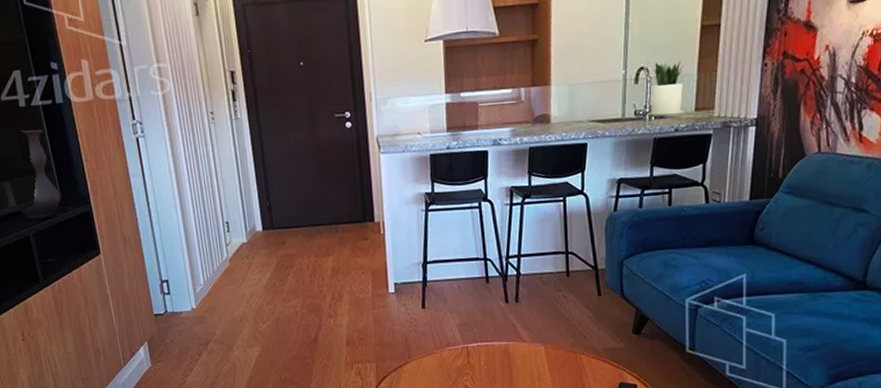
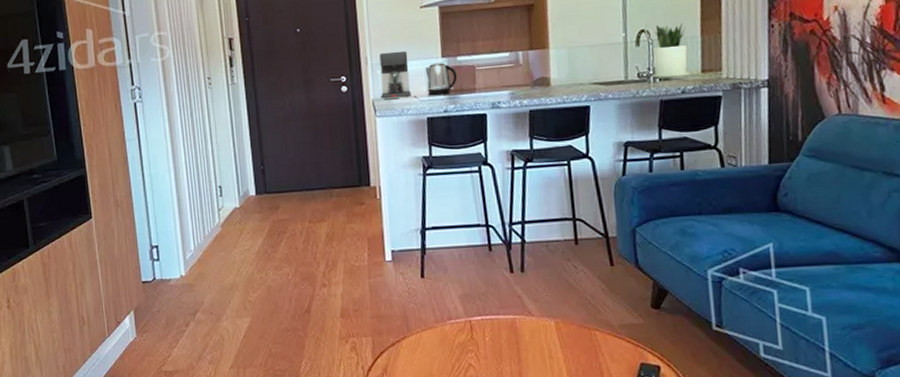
vase: present [18,130,62,219] -> none [14,95,58,183]
coffee maker: none [384,86,415,136] -> present [379,50,411,99]
kettle: none [429,99,460,133] -> present [425,63,457,96]

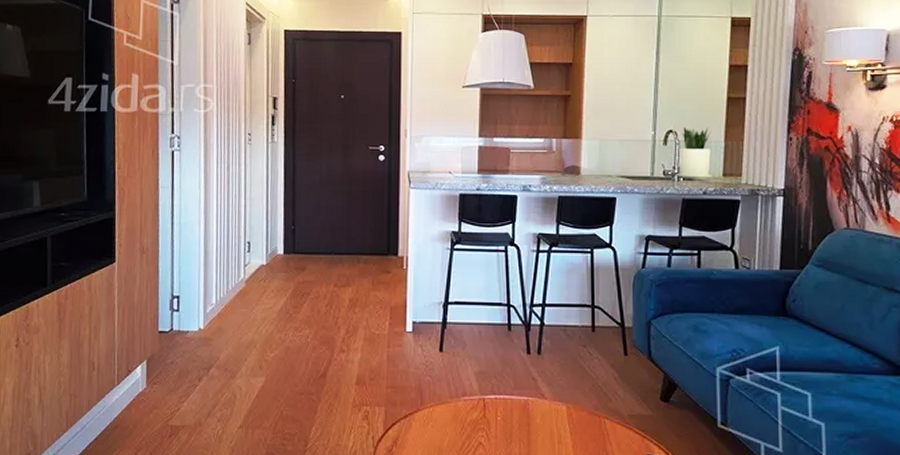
coffee maker: present [379,50,411,99] -> none [417,126,446,173]
kettle: present [425,63,457,96] -> none [462,142,492,175]

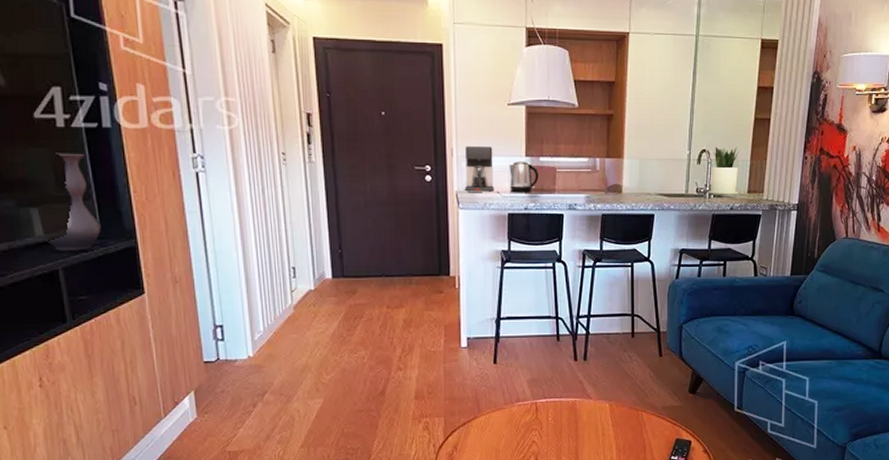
vase: none [41,133,87,220] -> present [46,153,101,251]
coffee maker: none [417,126,446,173] -> present [465,145,494,193]
kettle: none [462,142,492,175] -> present [509,162,539,194]

